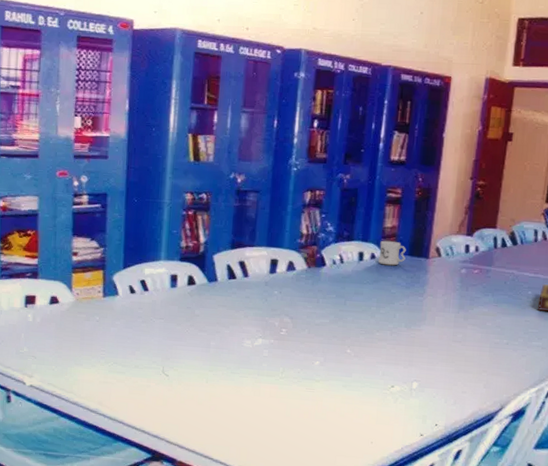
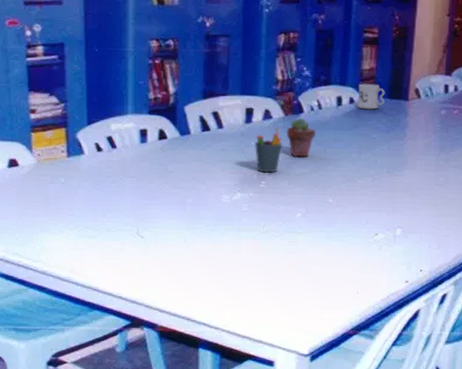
pen holder: none [277,277,304,322] -> present [255,126,282,173]
potted succulent: none [308,270,337,308] -> present [286,117,315,158]

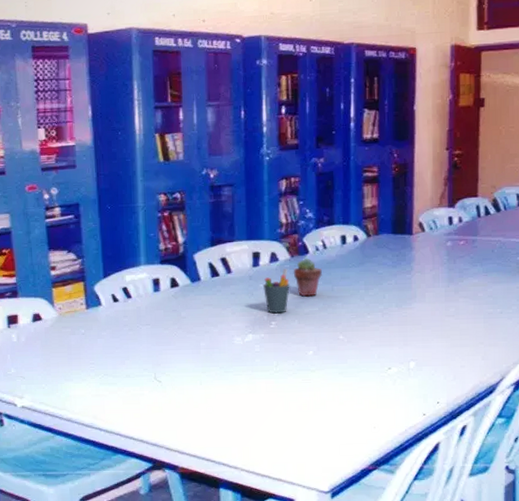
mug: present [356,83,385,110] -> none [361,220,389,246]

